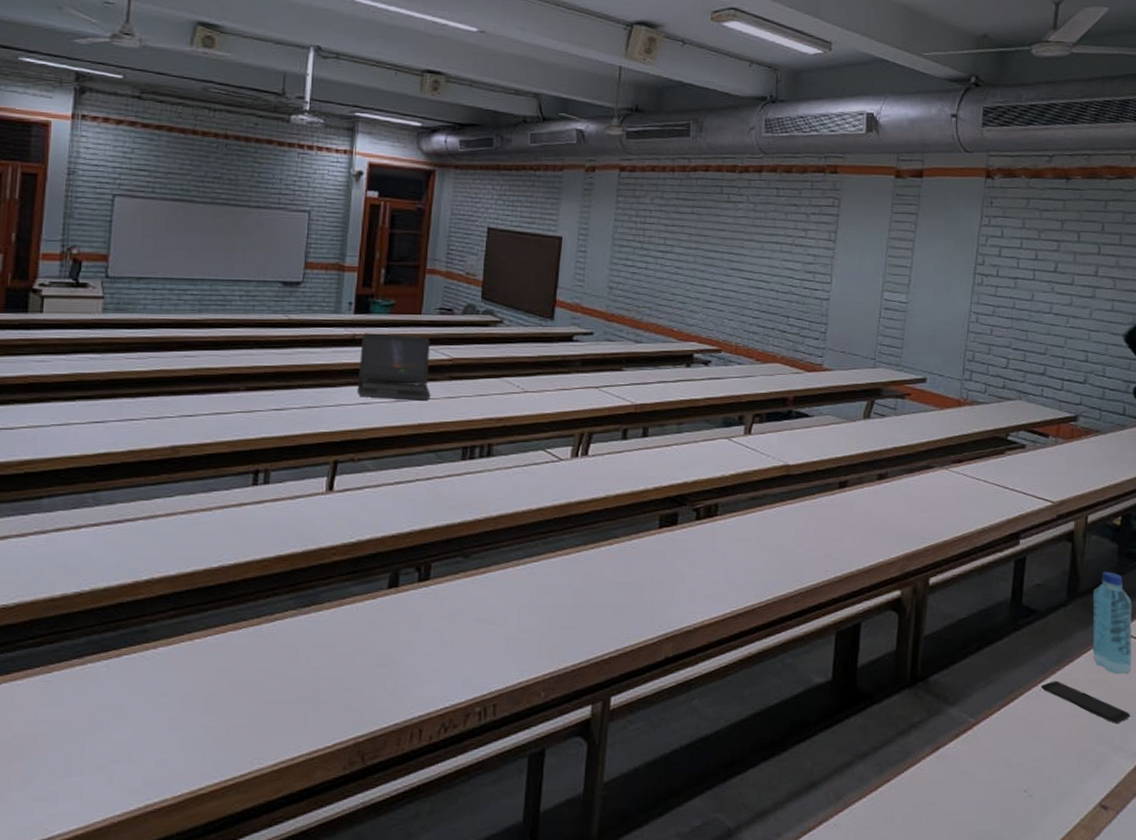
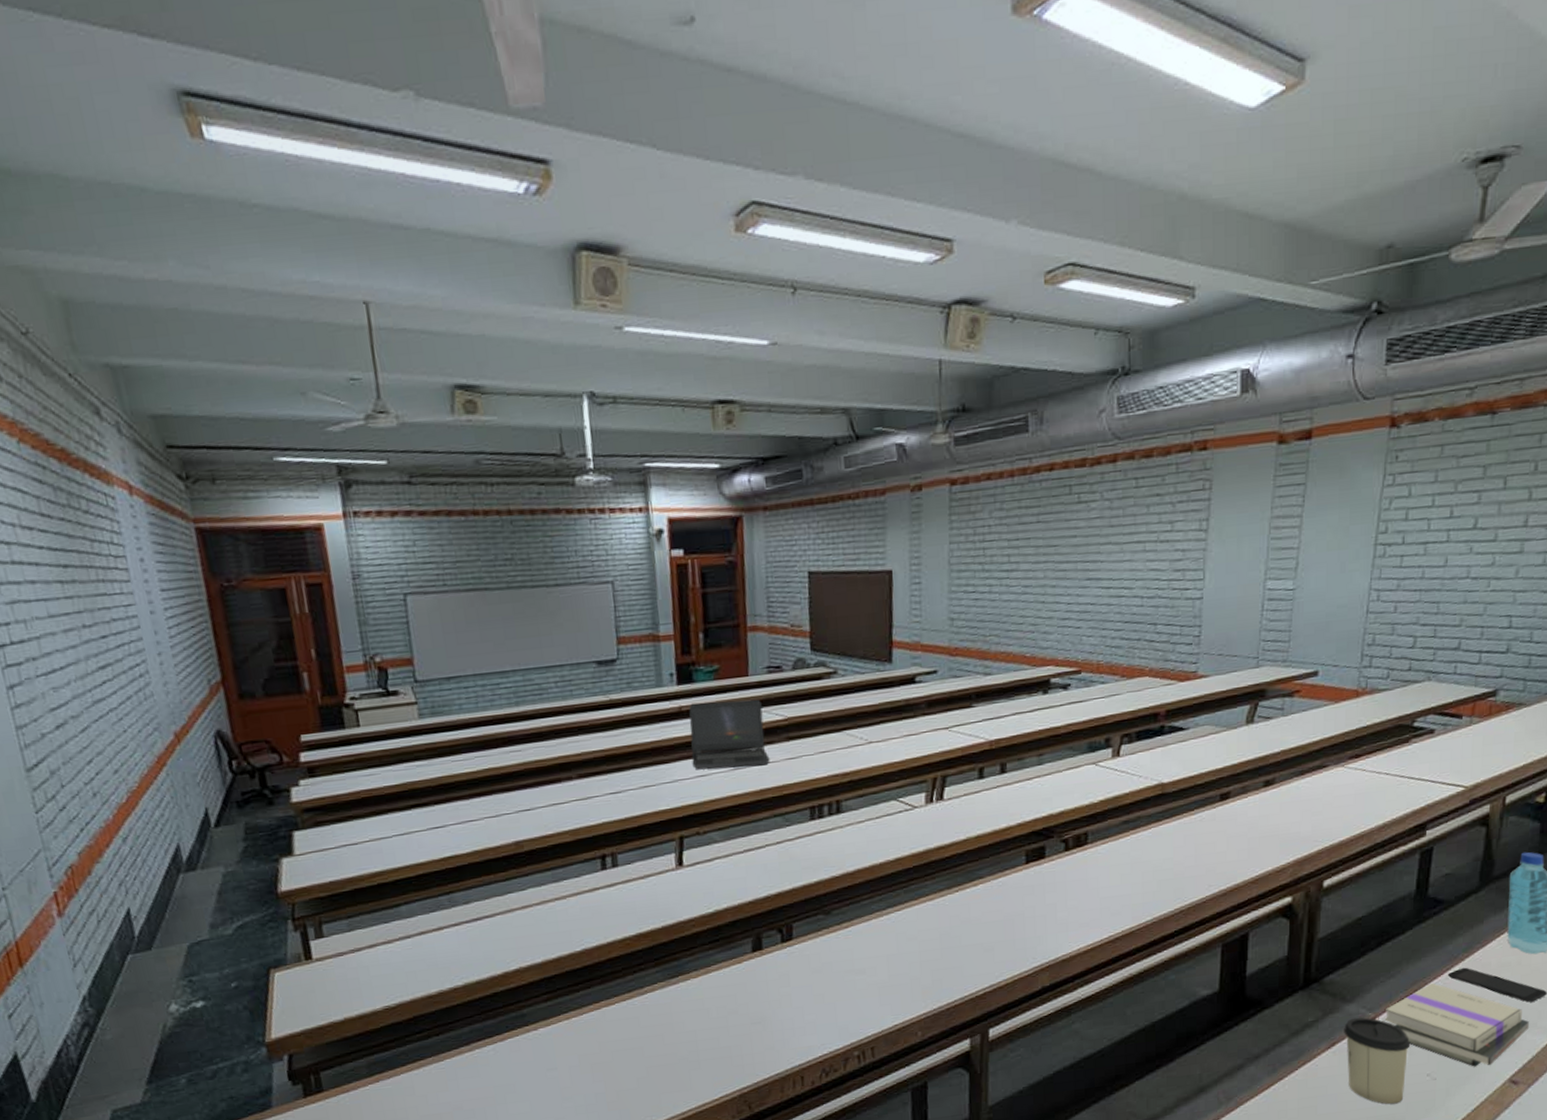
cup: none [947,722,1009,820] -> present [1344,1017,1411,1104]
books: none [985,693,1116,787] -> present [1385,982,1530,1067]

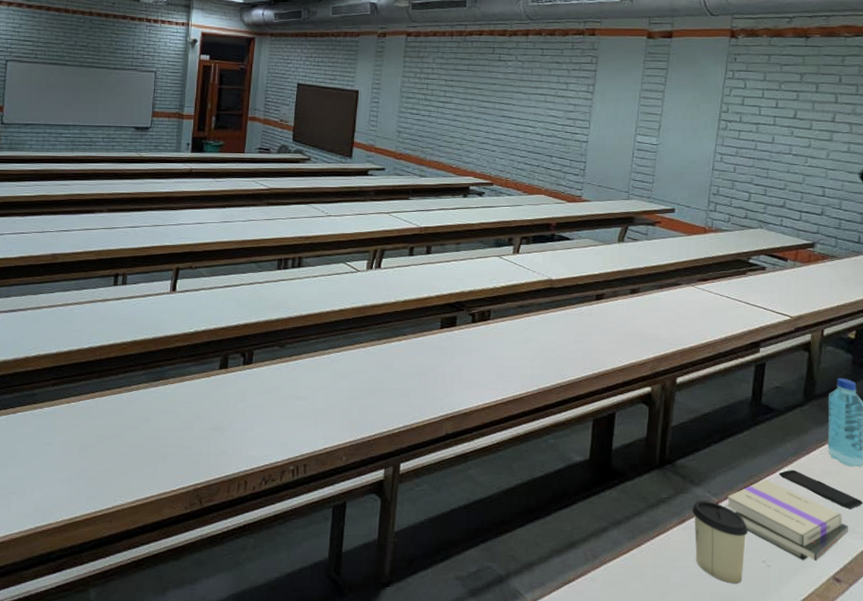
laptop computer: present [689,699,770,770] -> none [194,167,252,222]

